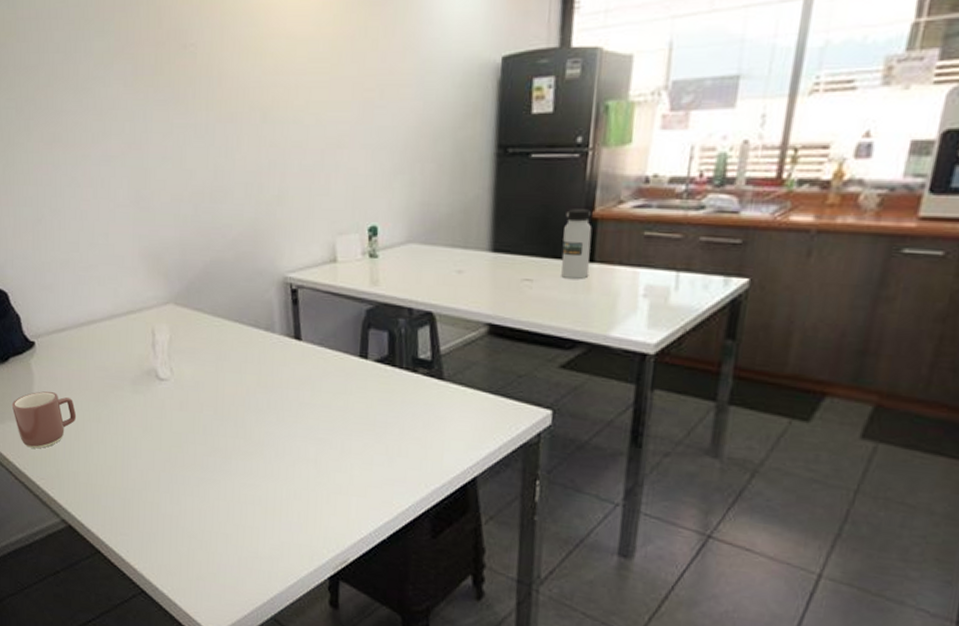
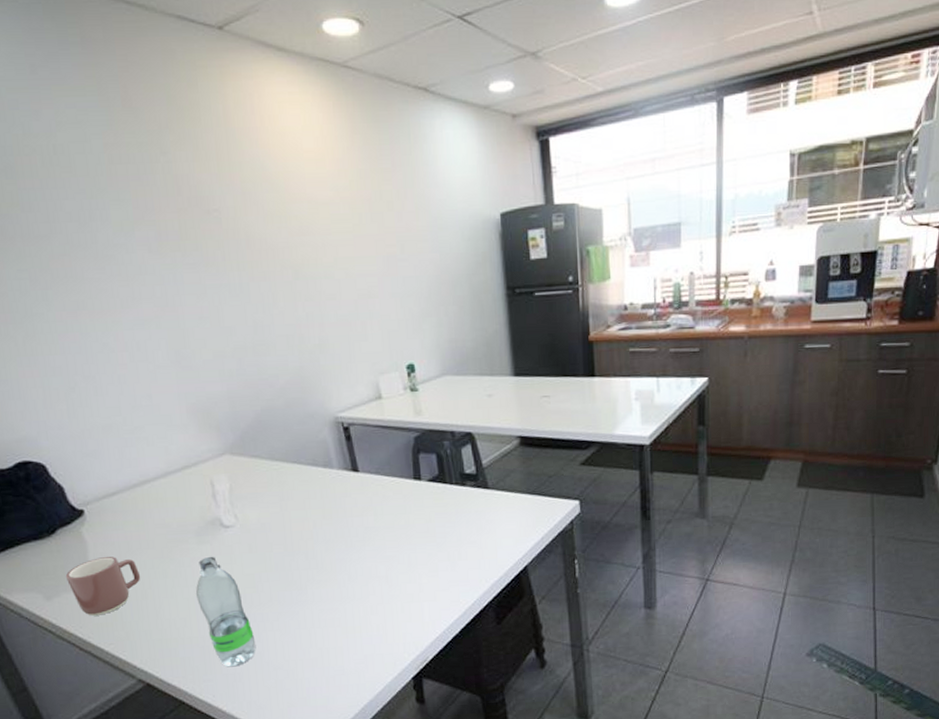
bottle: none [124,407,174,526] -> present [195,556,256,667]
water bottle: present [561,209,592,280] -> none [568,334,593,393]

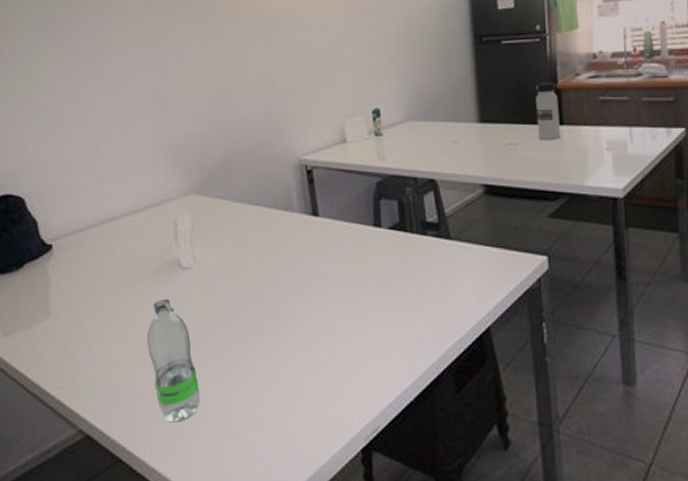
mug: present [65,556,141,616] -> none [25,293,96,356]
water bottle: none [568,334,593,393] -> present [535,82,561,141]

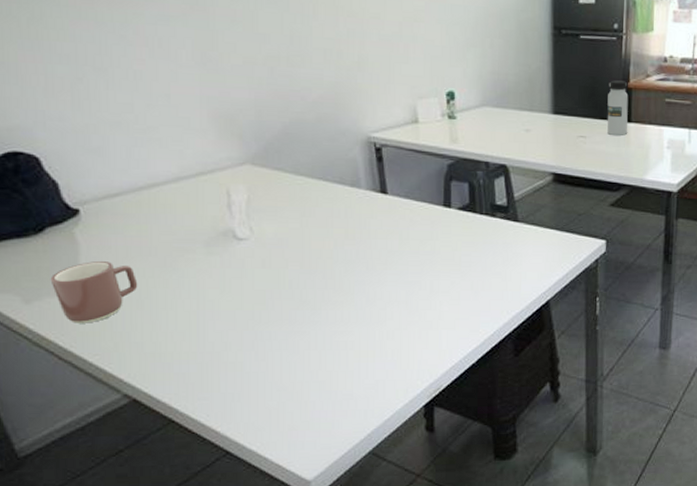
mug: none [25,293,96,356] -> present [50,260,138,323]
bottle: present [146,298,200,423] -> none [198,268,260,386]

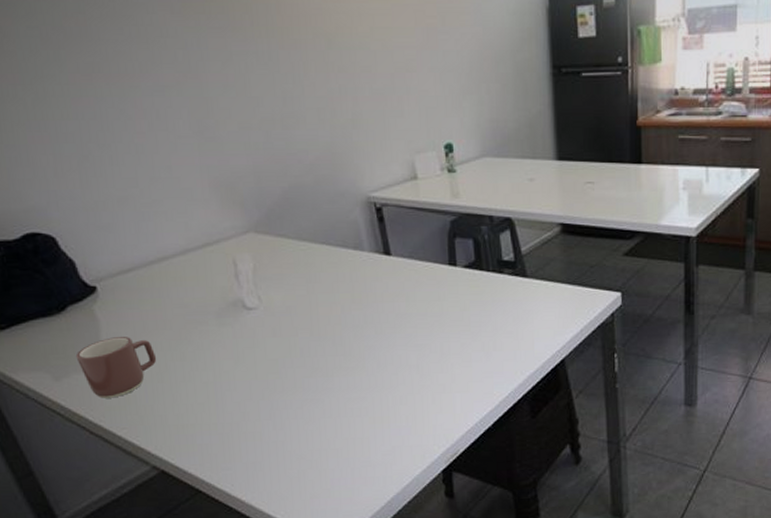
water bottle: present [607,80,629,136] -> none [615,119,639,180]

